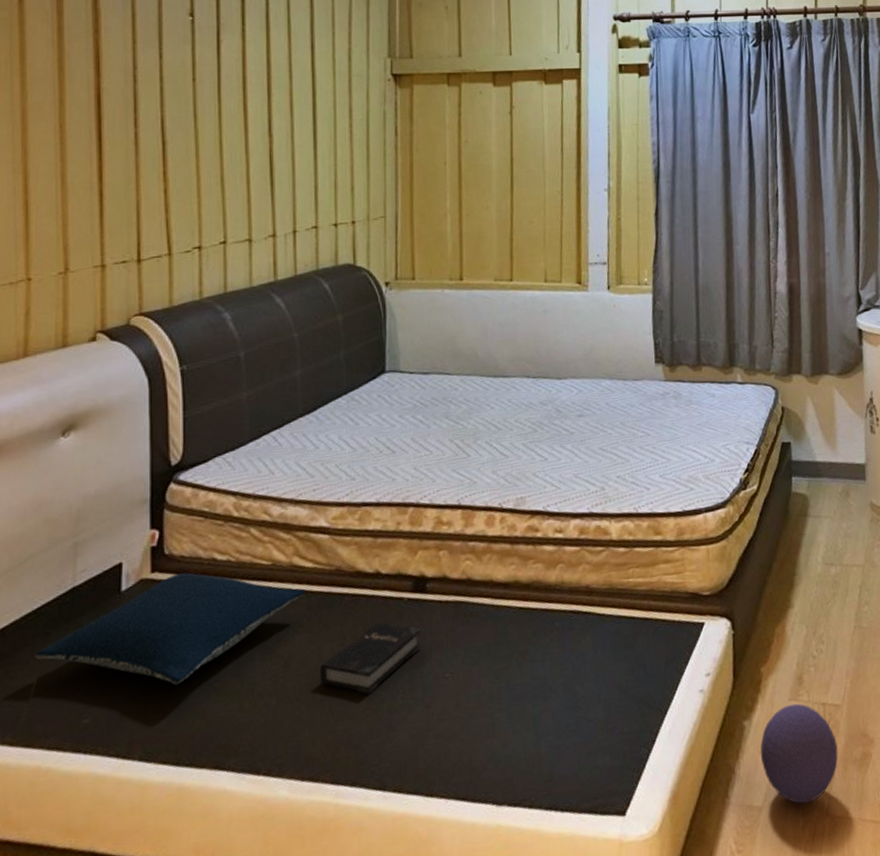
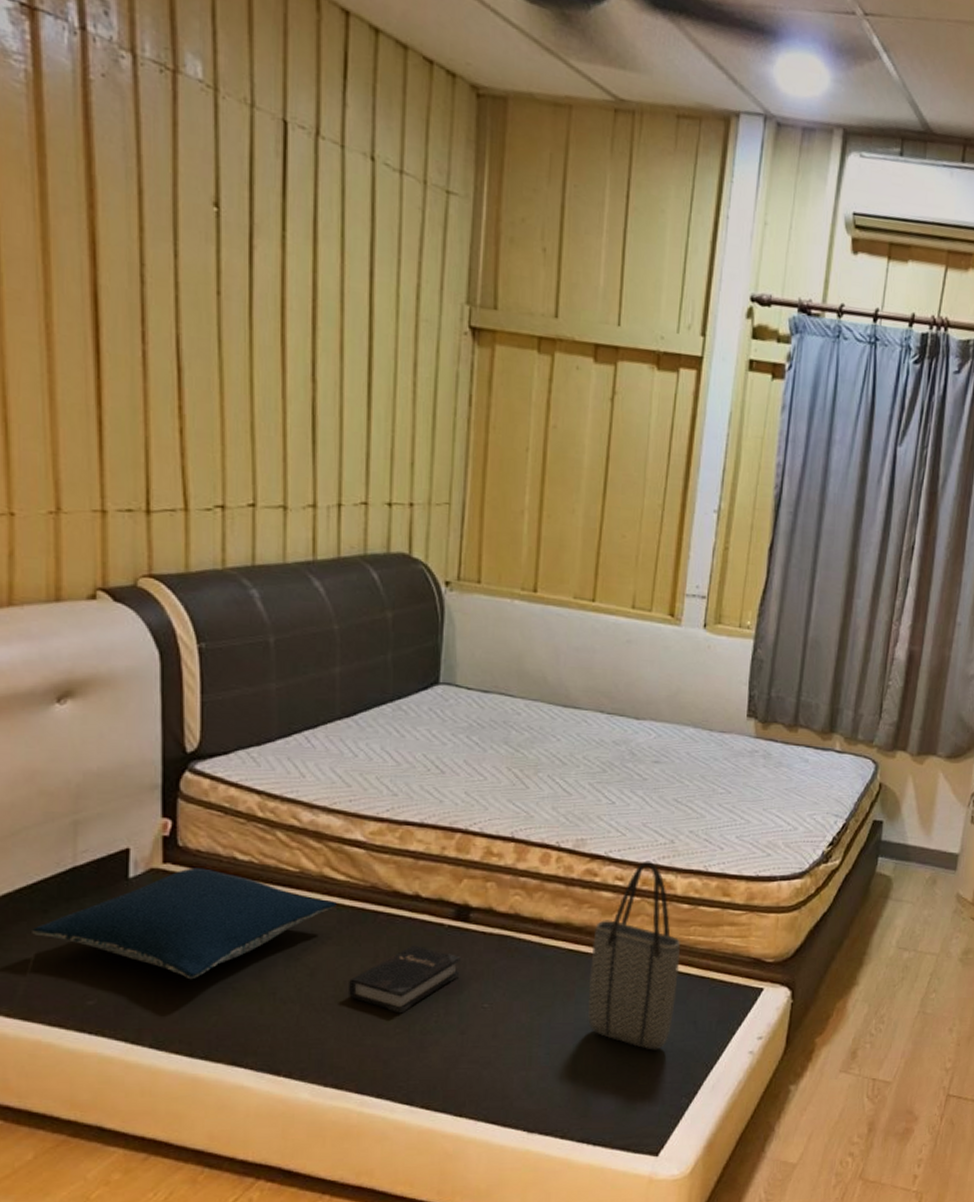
tote bag: none [540,510,624,701] -> present [587,860,680,1050]
ball: present [760,703,838,804] -> none [802,1075,881,1166]

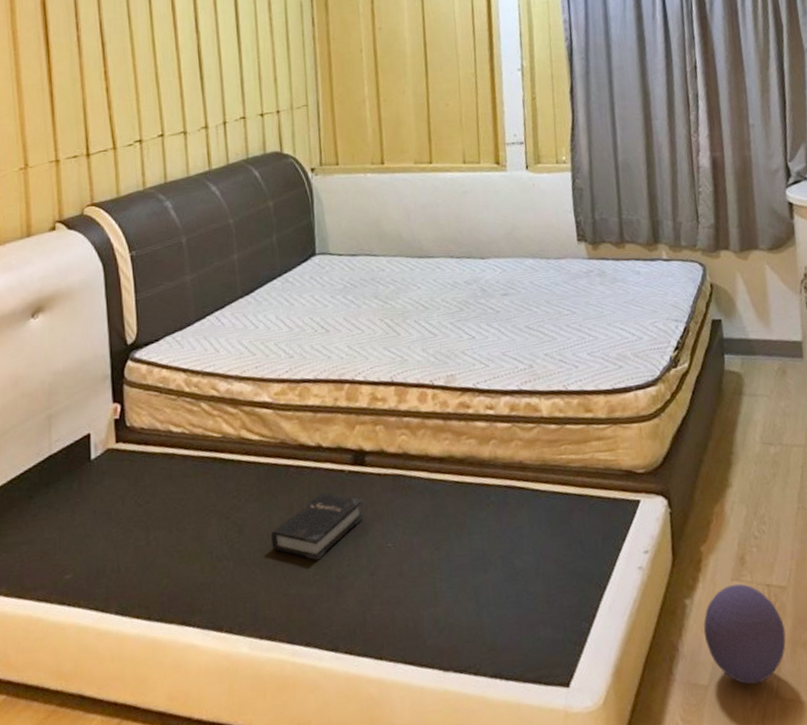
pillow: present [30,868,337,978] -> none [20,443,254,546]
tote bag: present [587,860,680,1050] -> none [475,387,561,575]
ball: none [802,1075,881,1166] -> present [703,583,786,685]

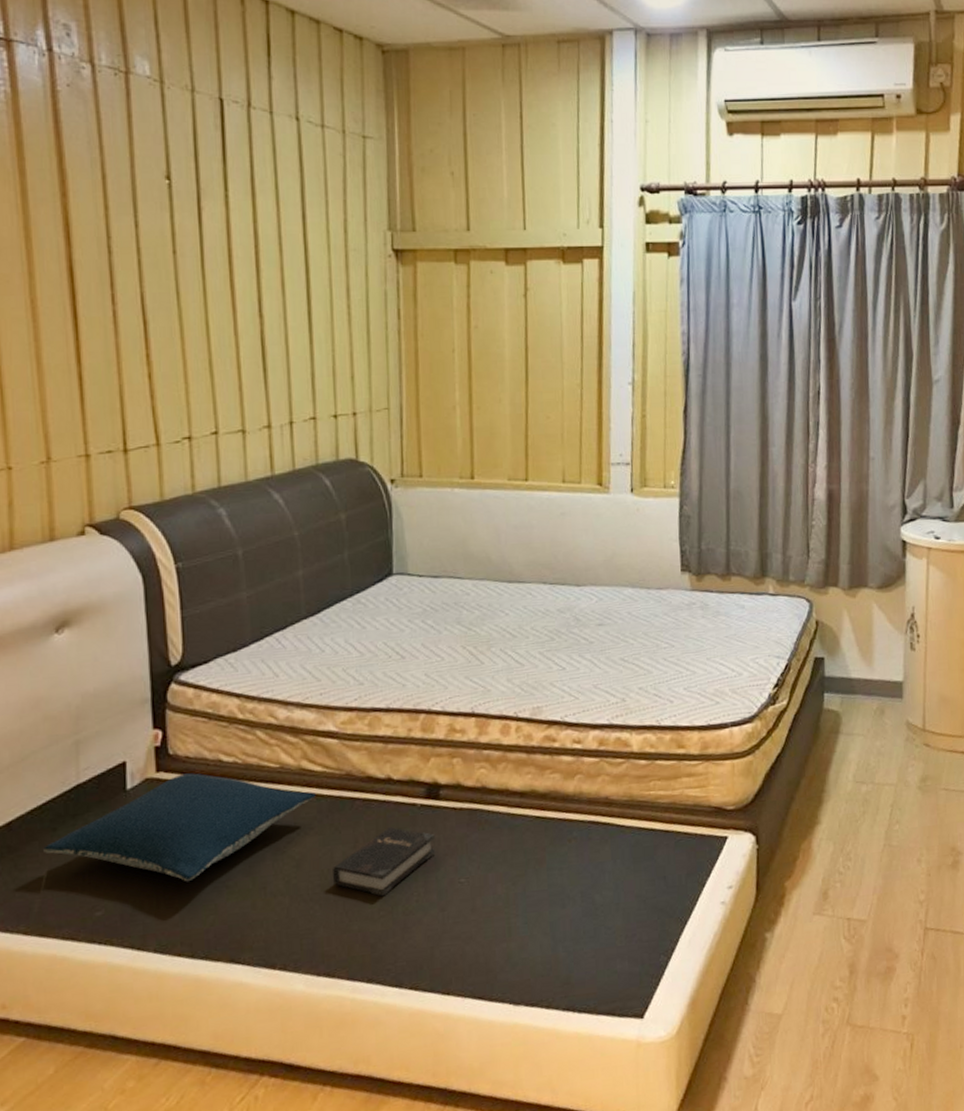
pillow: none [20,443,254,546] -> present [42,773,316,881]
ball: present [703,583,786,685] -> none [781,917,862,1013]

